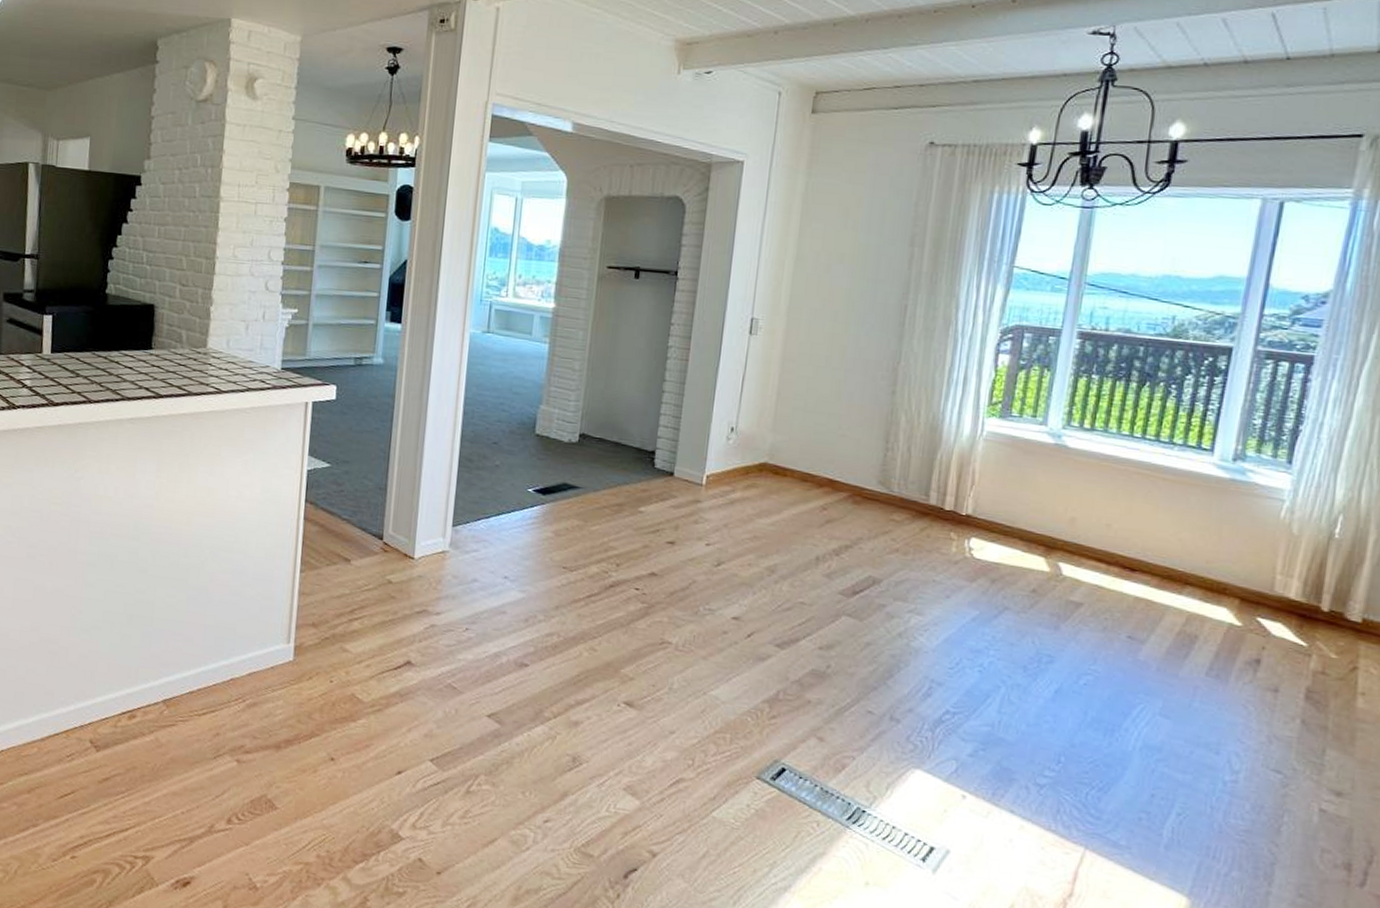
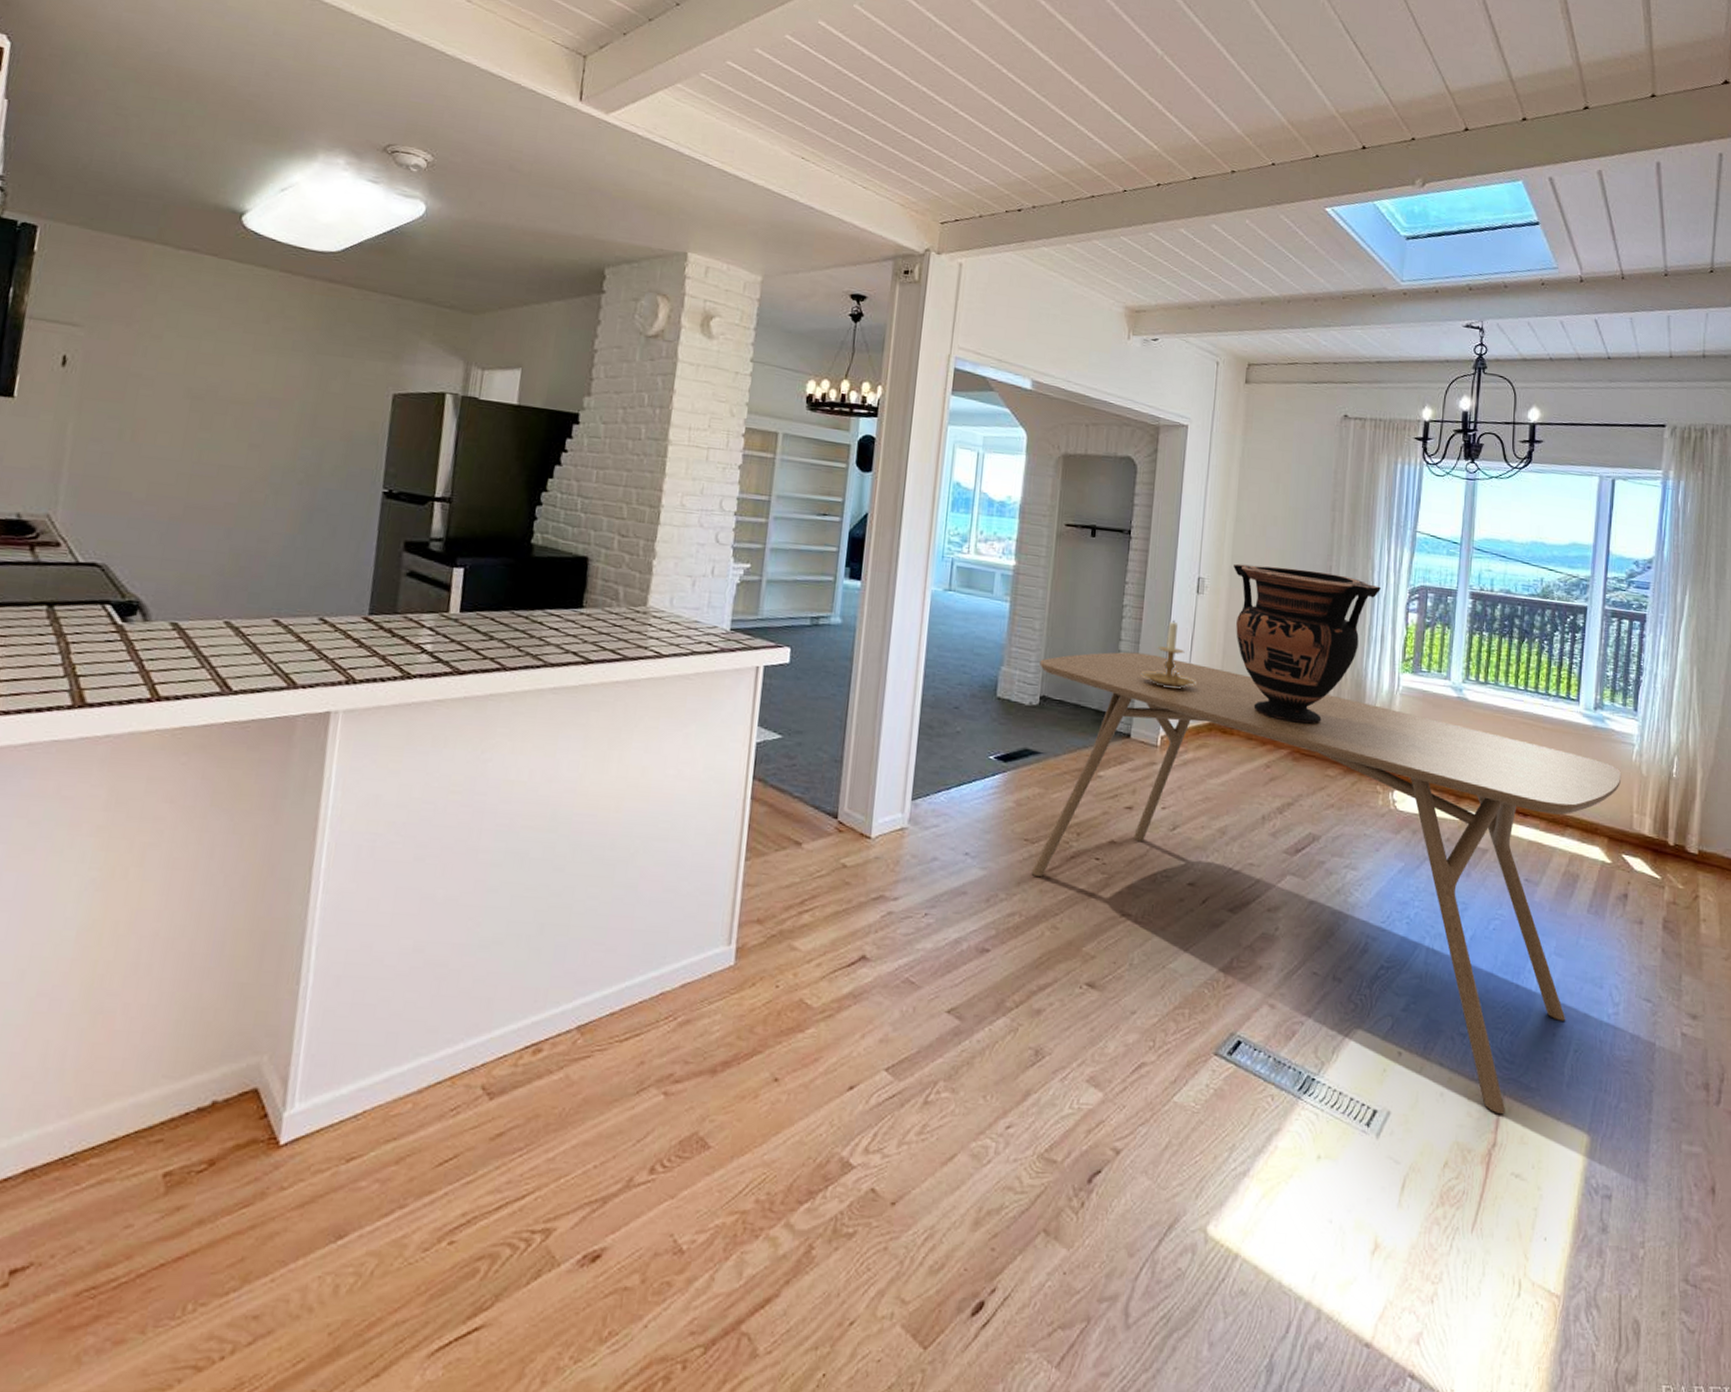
dining table: none [569,392,1264,867] -> present [1031,652,1622,1115]
candle holder: none [686,361,746,429] -> present [1141,619,1196,689]
vase: none [792,303,966,468] -> present [1234,563,1381,725]

